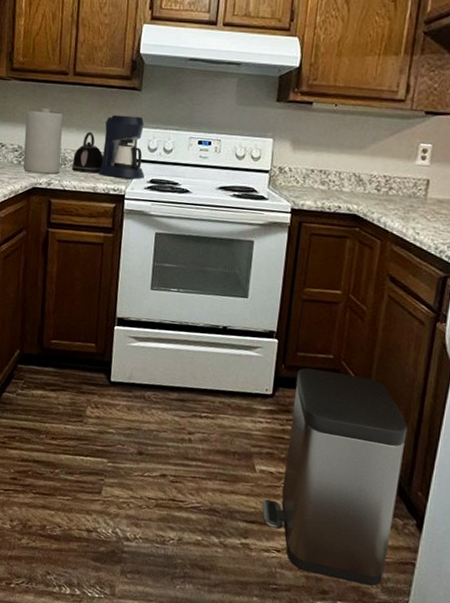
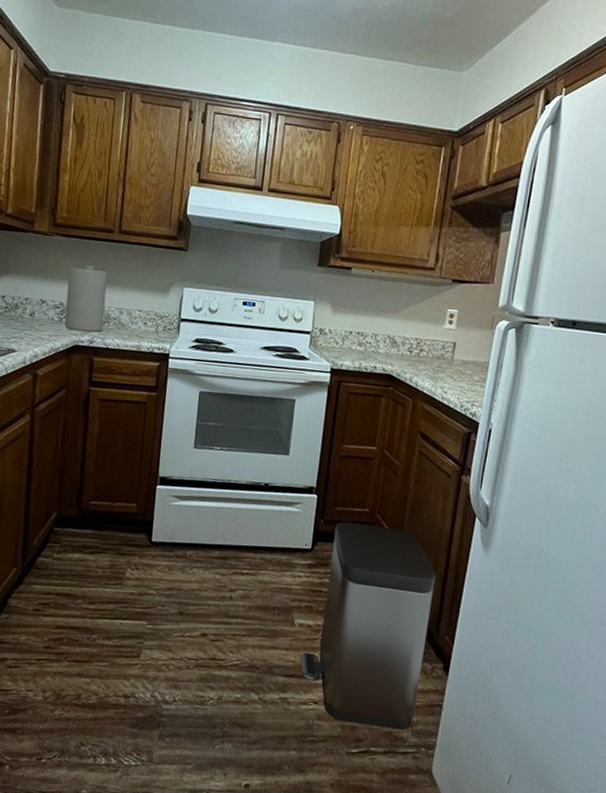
kettle: present [71,131,104,173] -> none [115,290,149,332]
coffee maker: present [99,114,145,180] -> none [143,273,190,339]

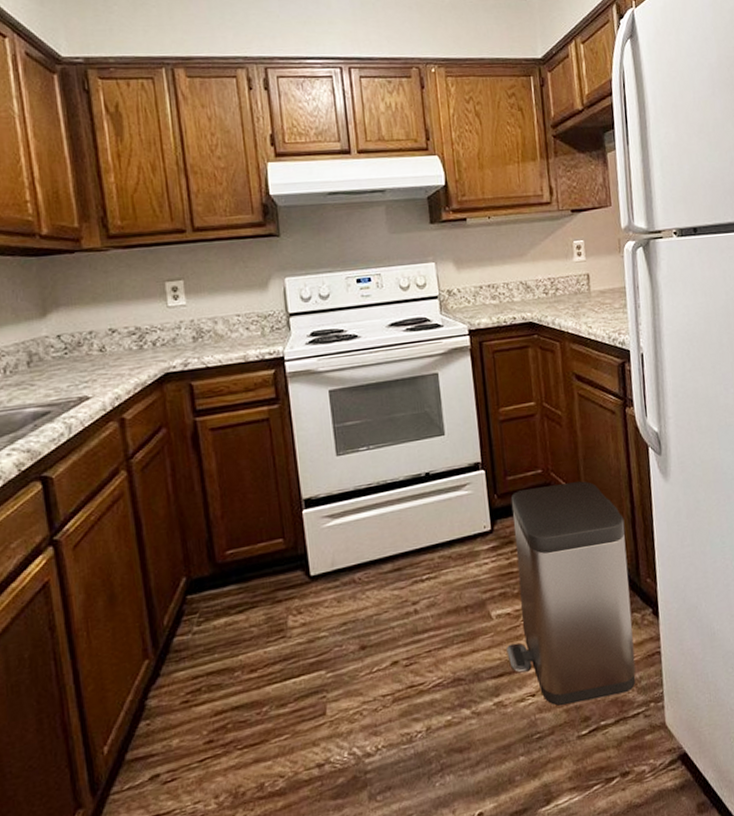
paper towel holder: present [64,265,108,332] -> none [138,276,197,356]

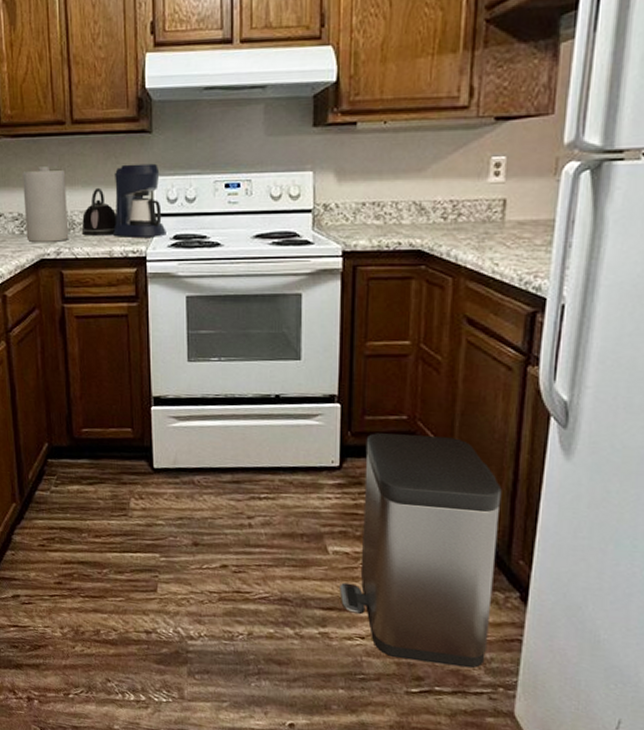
paper towel holder: none [138,276,197,356] -> present [22,166,69,243]
kettle: none [211,292,250,343] -> present [81,187,117,236]
coffee maker: none [243,265,303,340] -> present [113,163,166,237]

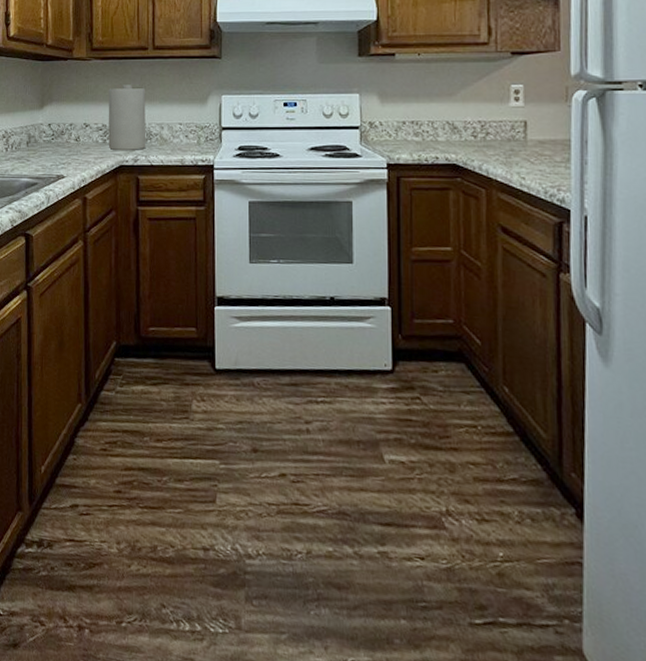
kettle: present [81,187,117,236] -> none [157,103,189,146]
coffee maker: present [113,163,166,237] -> none [185,84,232,148]
pedal bin: present [339,433,502,668] -> none [397,336,549,596]

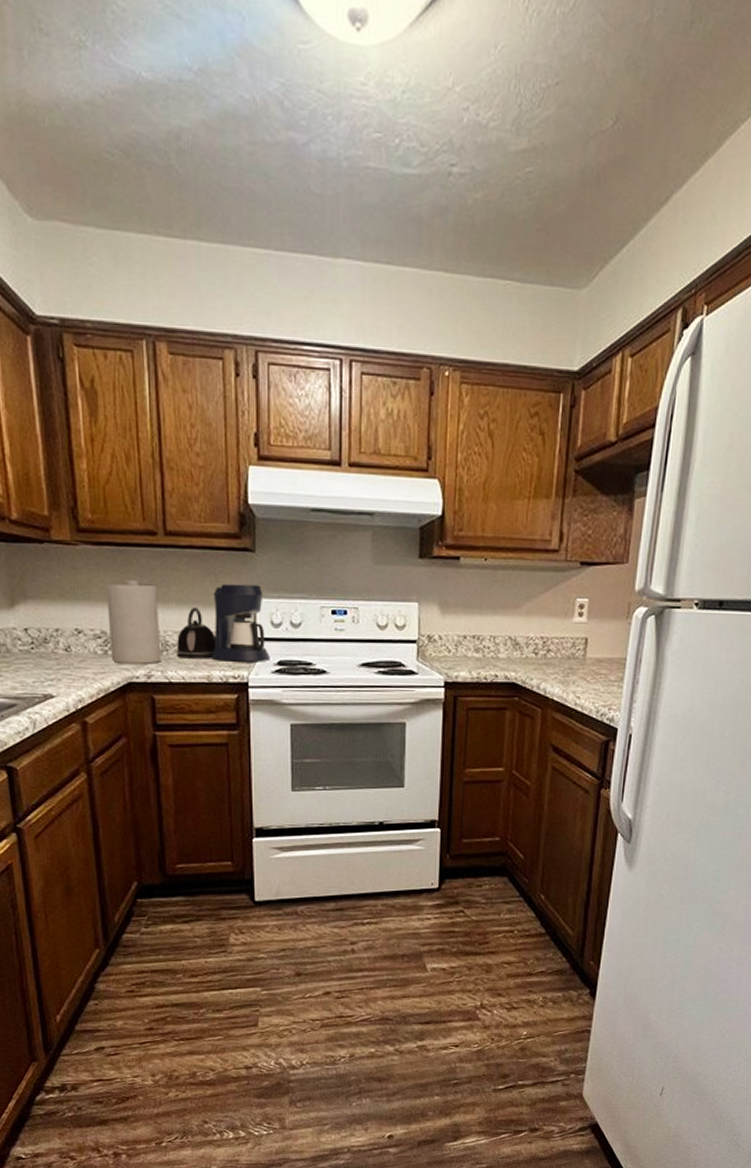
kettle: none [157,103,189,146] -> present [176,607,217,659]
coffee maker: none [185,84,232,148] -> present [212,583,270,662]

